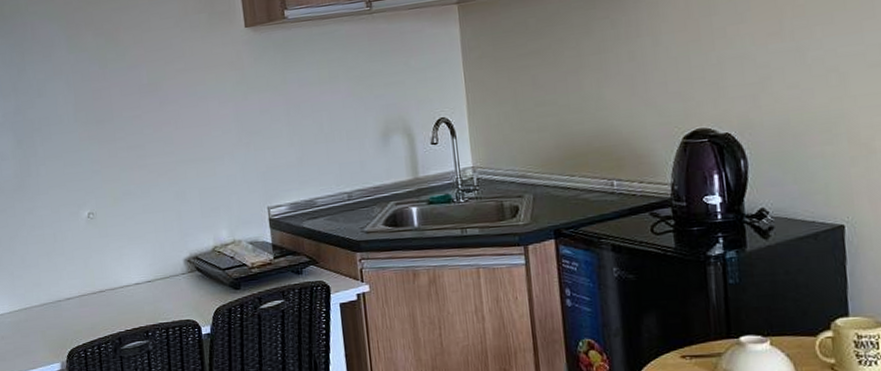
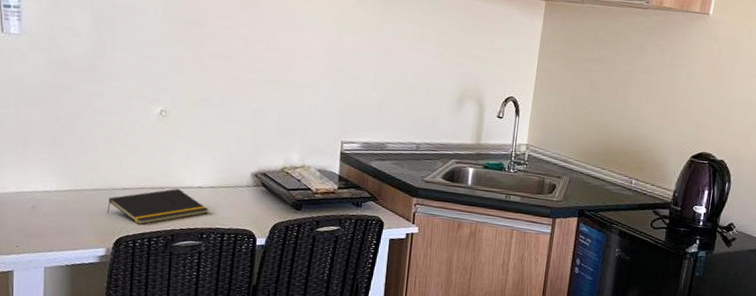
notepad: none [55,289,149,334] -> present [107,188,208,226]

